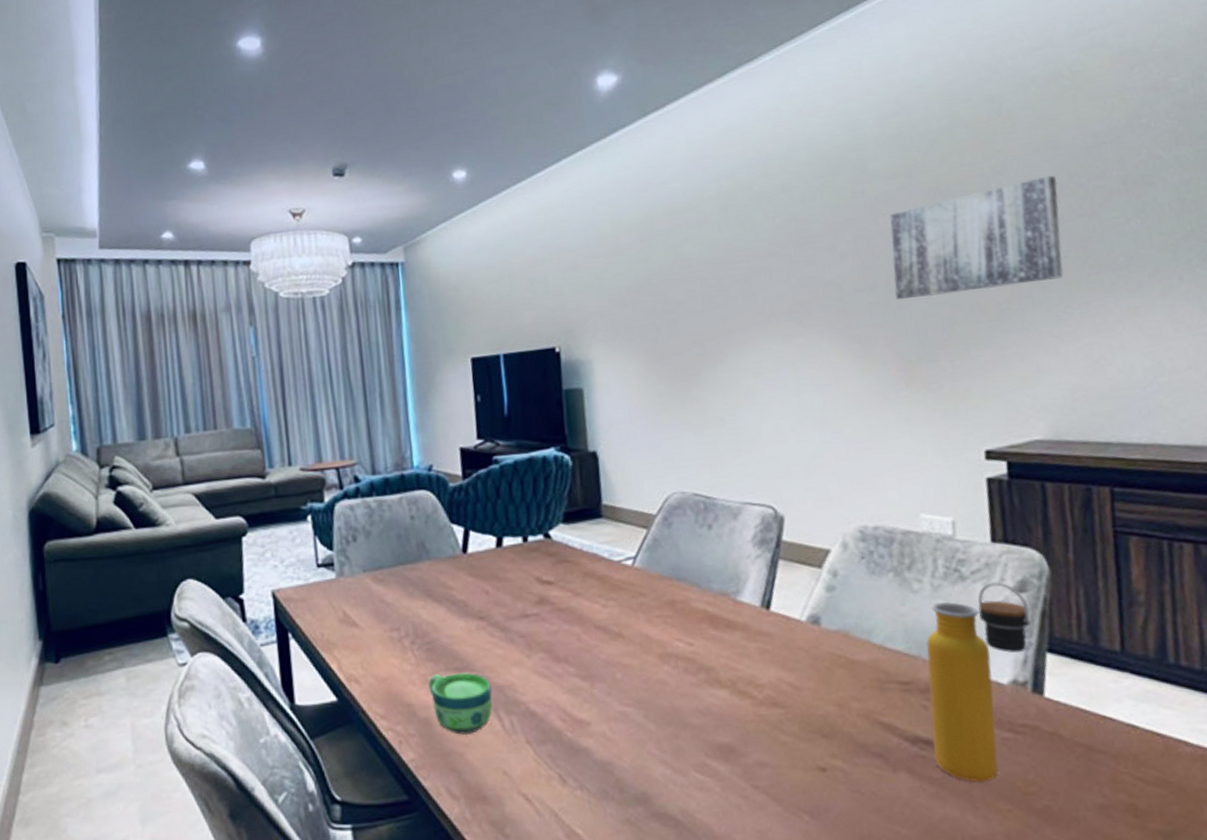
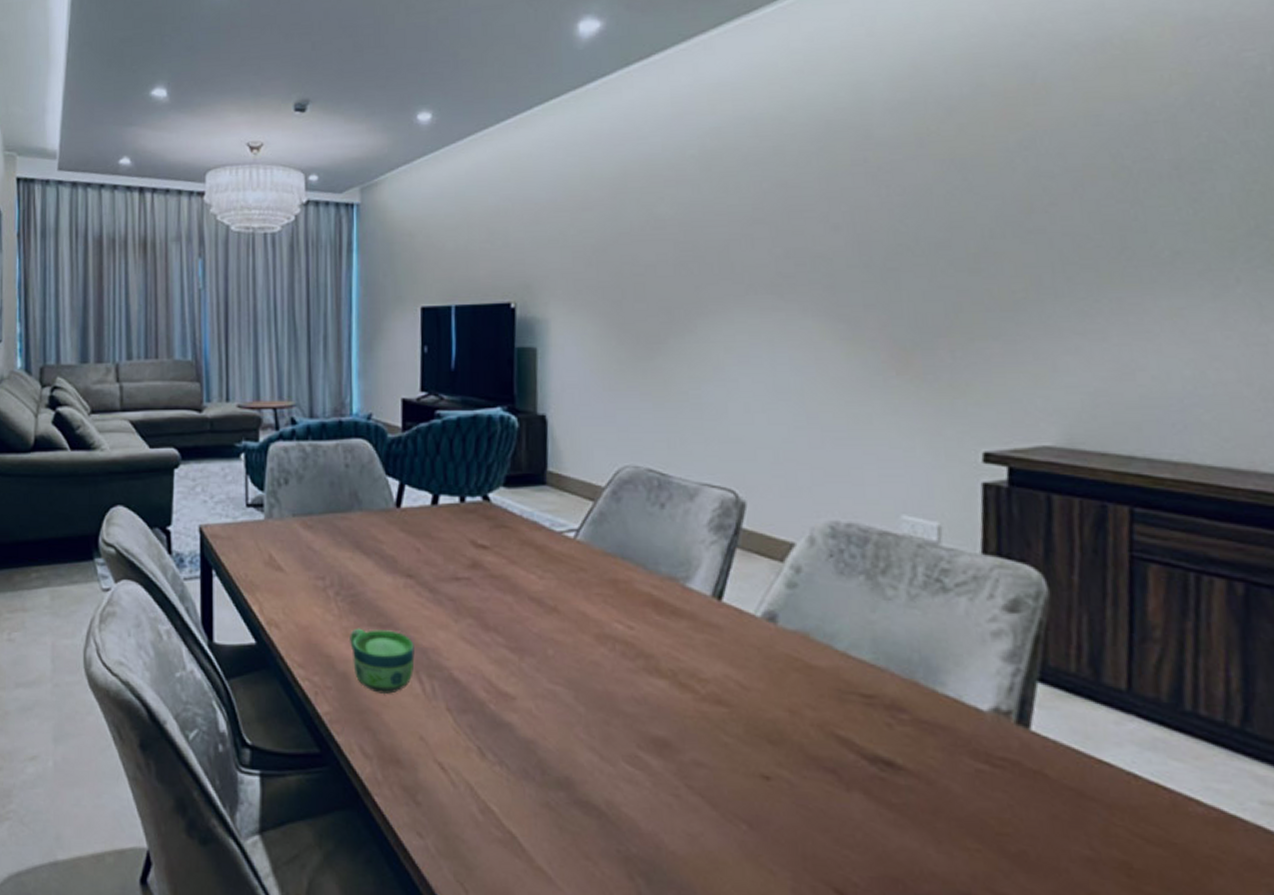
wall art: present [889,175,1064,299] -> none [892,154,1096,279]
water bottle: present [926,582,1030,783] -> none [895,598,1021,816]

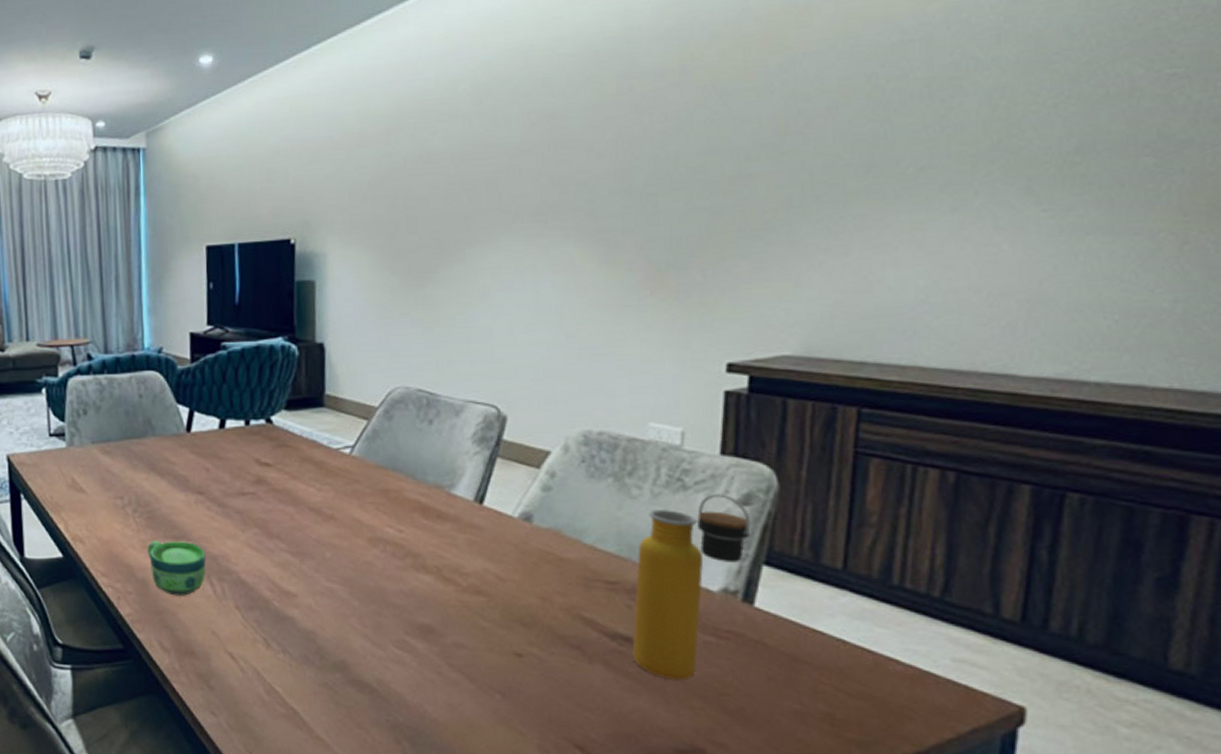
water bottle: none [895,598,1021,816] -> present [632,494,751,681]

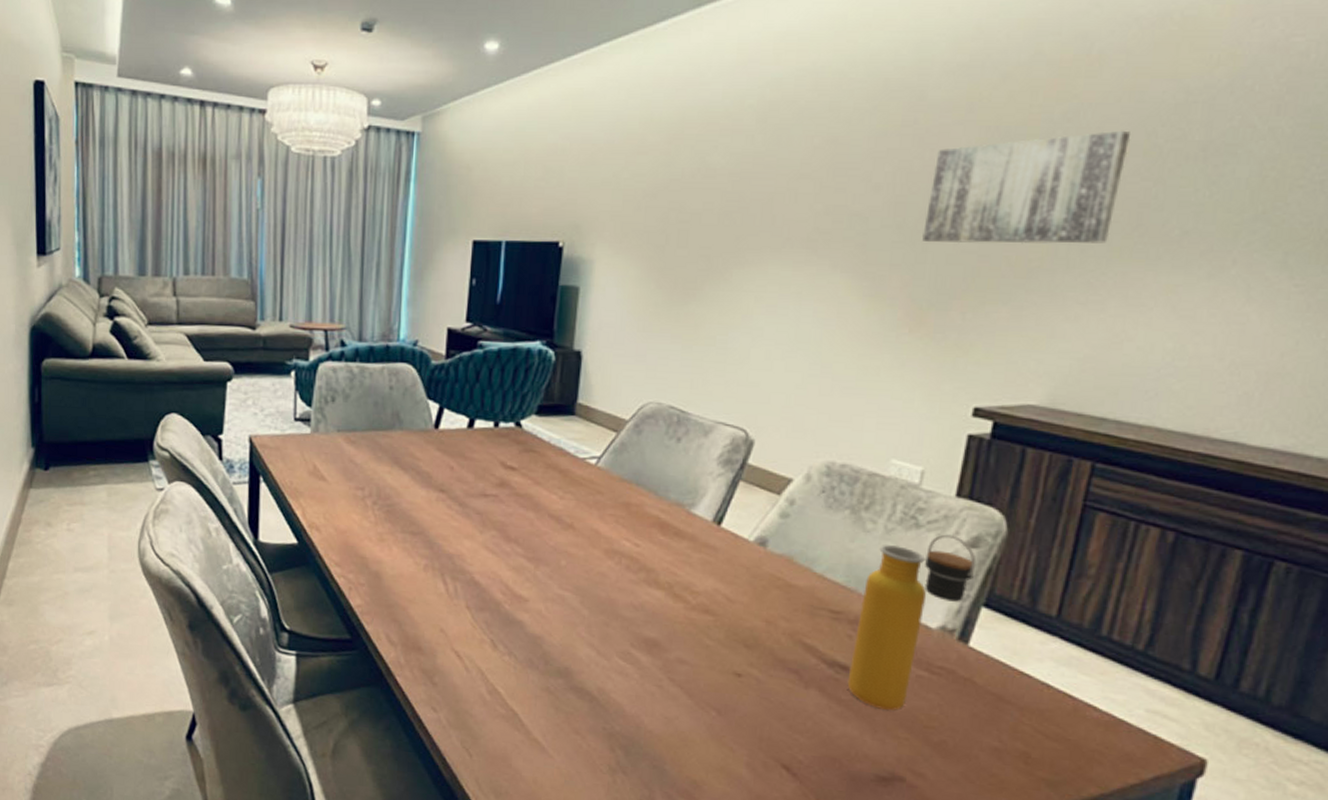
cup: present [147,540,206,596] -> none [383,534,442,592]
wall art: none [652,75,851,204] -> present [922,130,1131,244]

